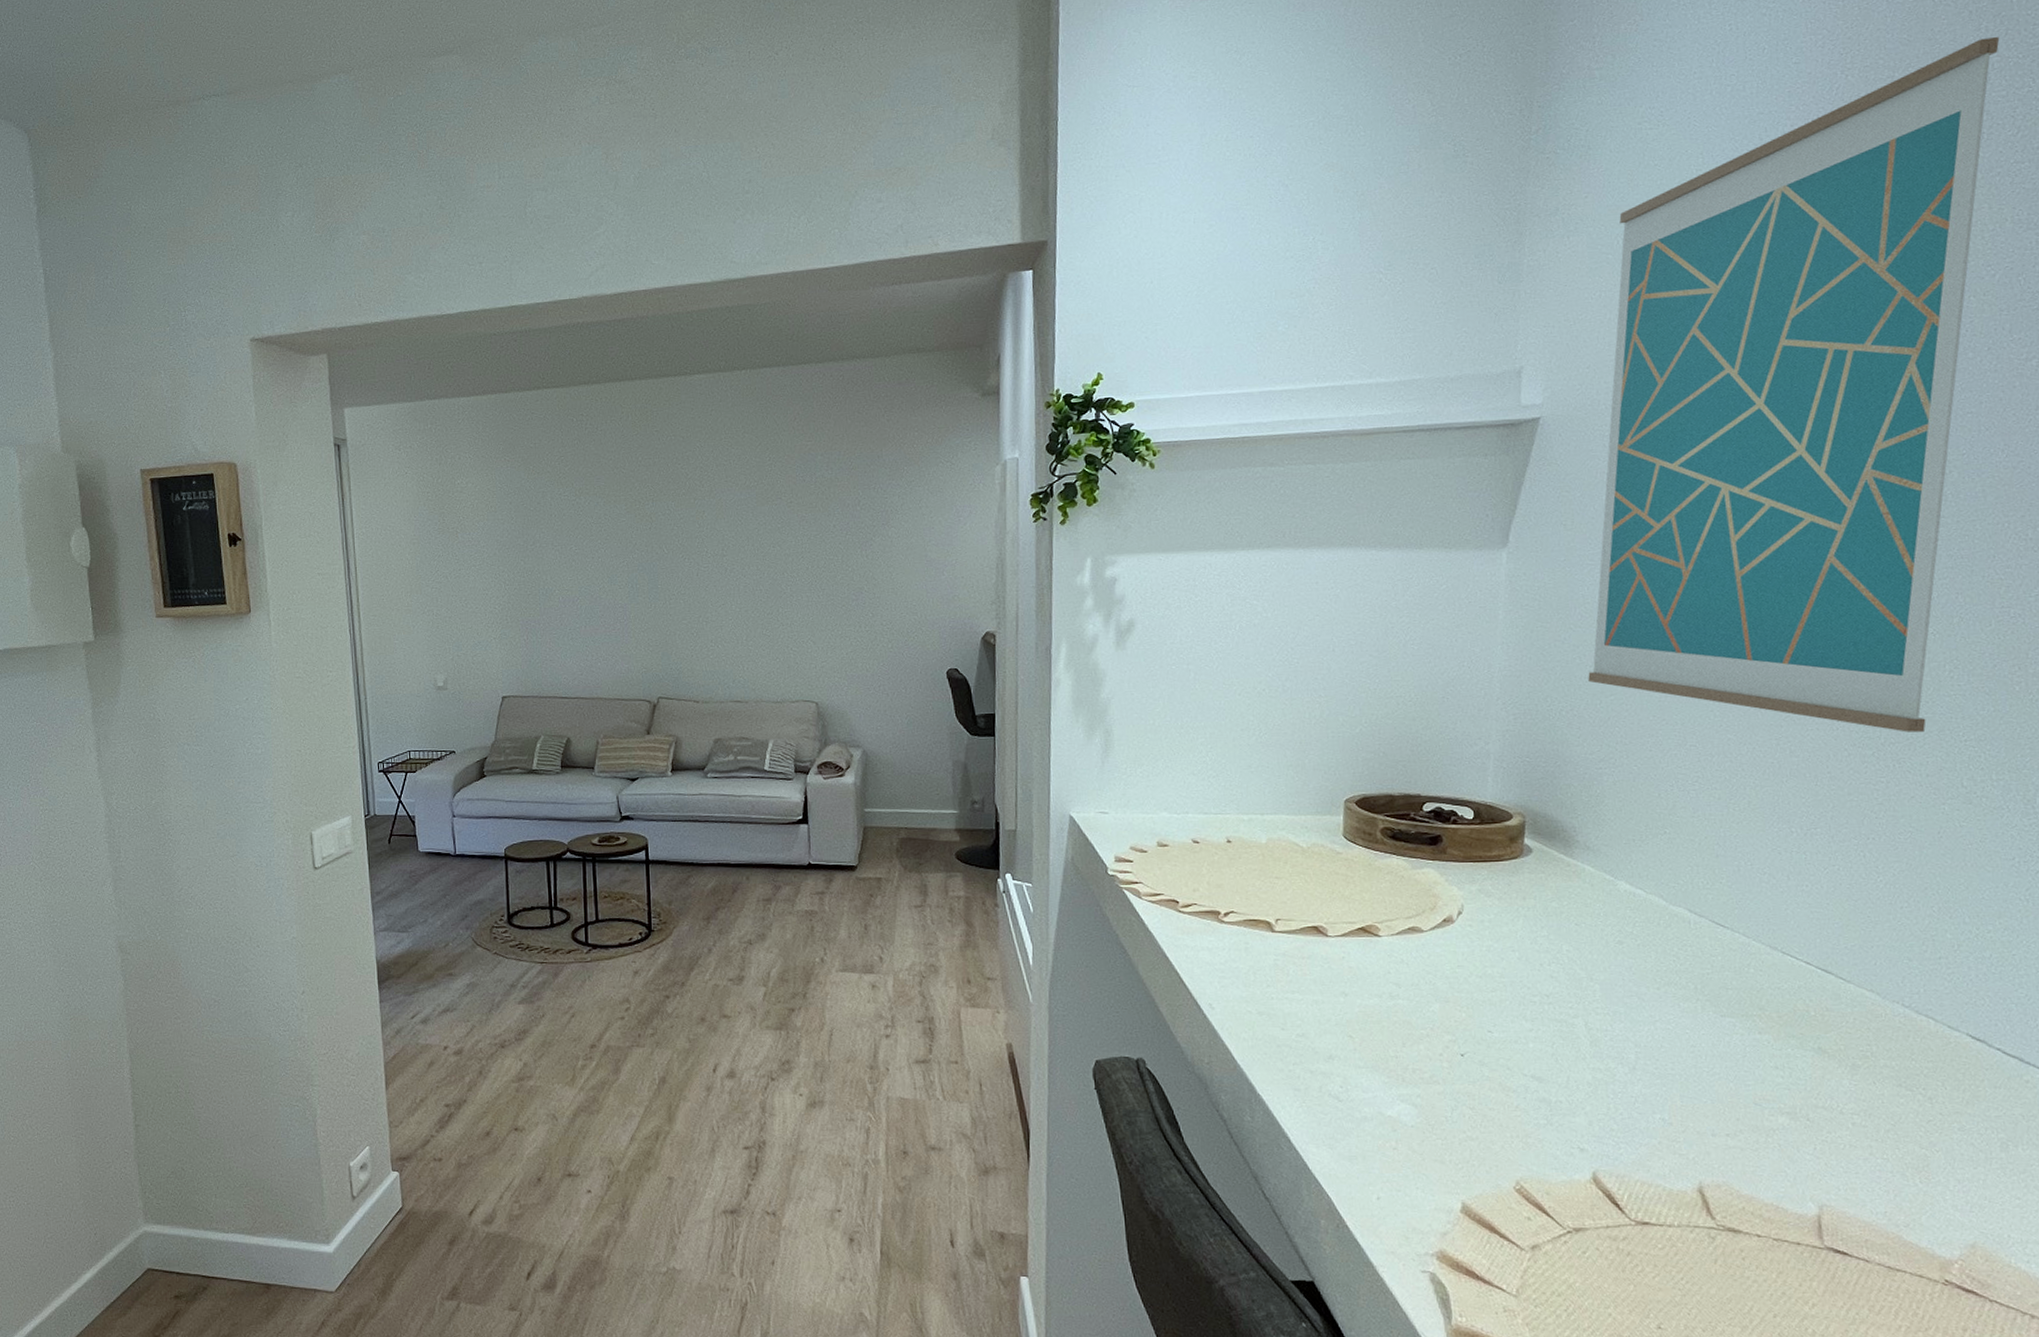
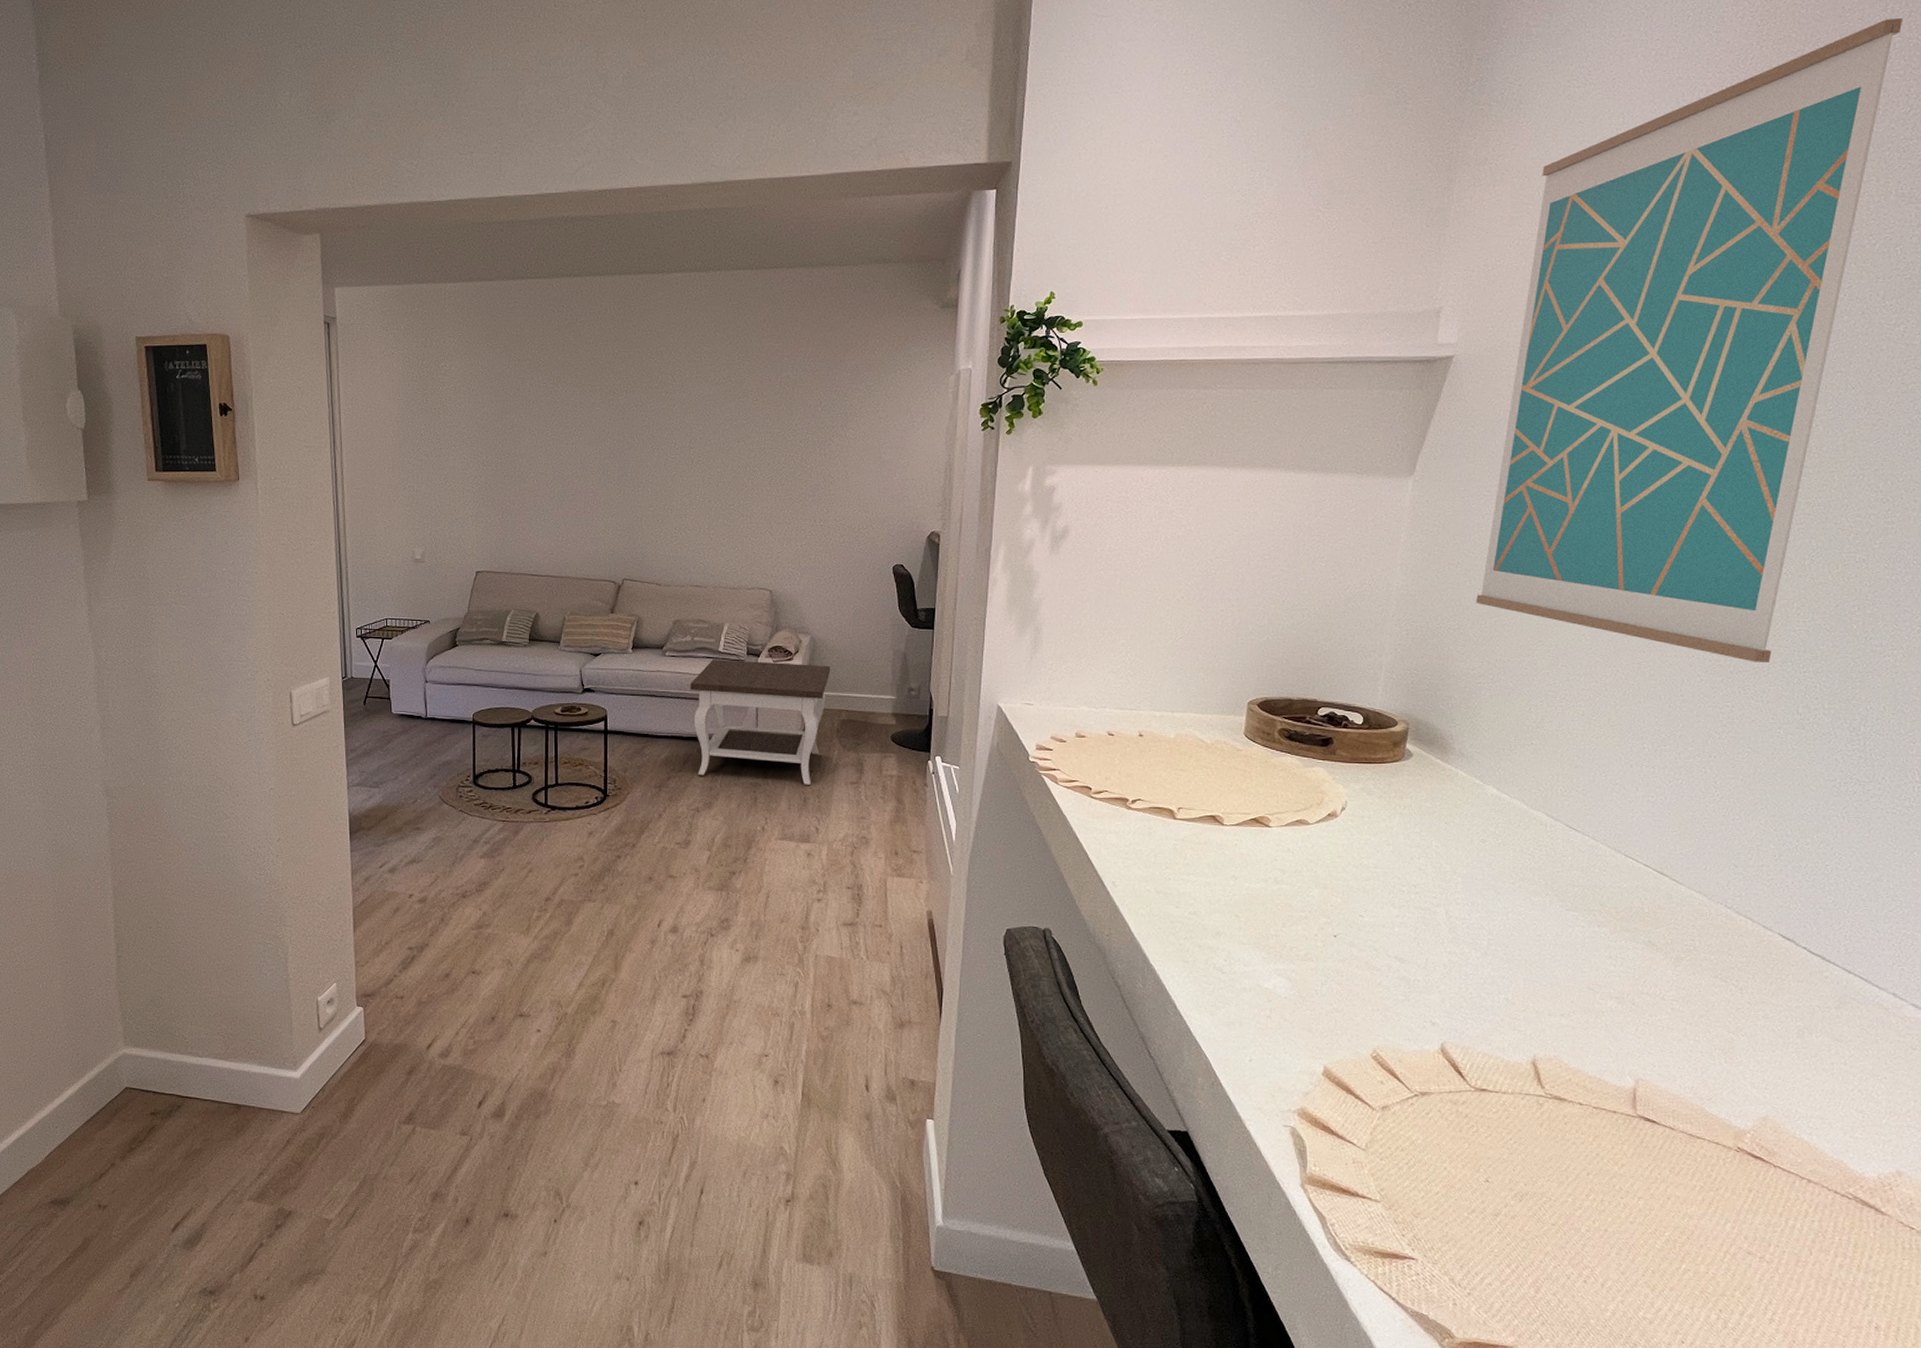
side table: none [735,778,886,911] -> present [690,658,831,785]

